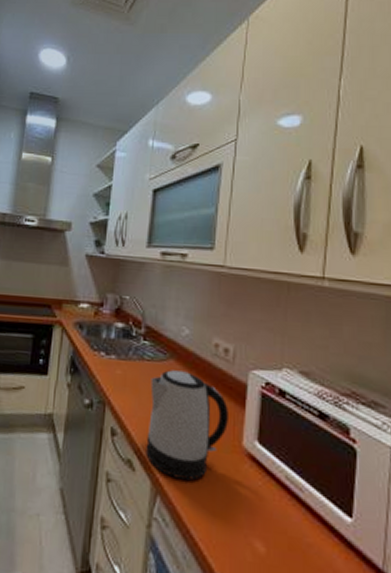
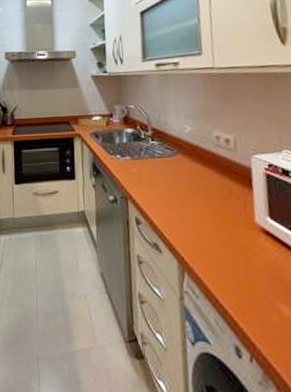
kettle: present [146,370,228,481] -> none [163,163,239,257]

